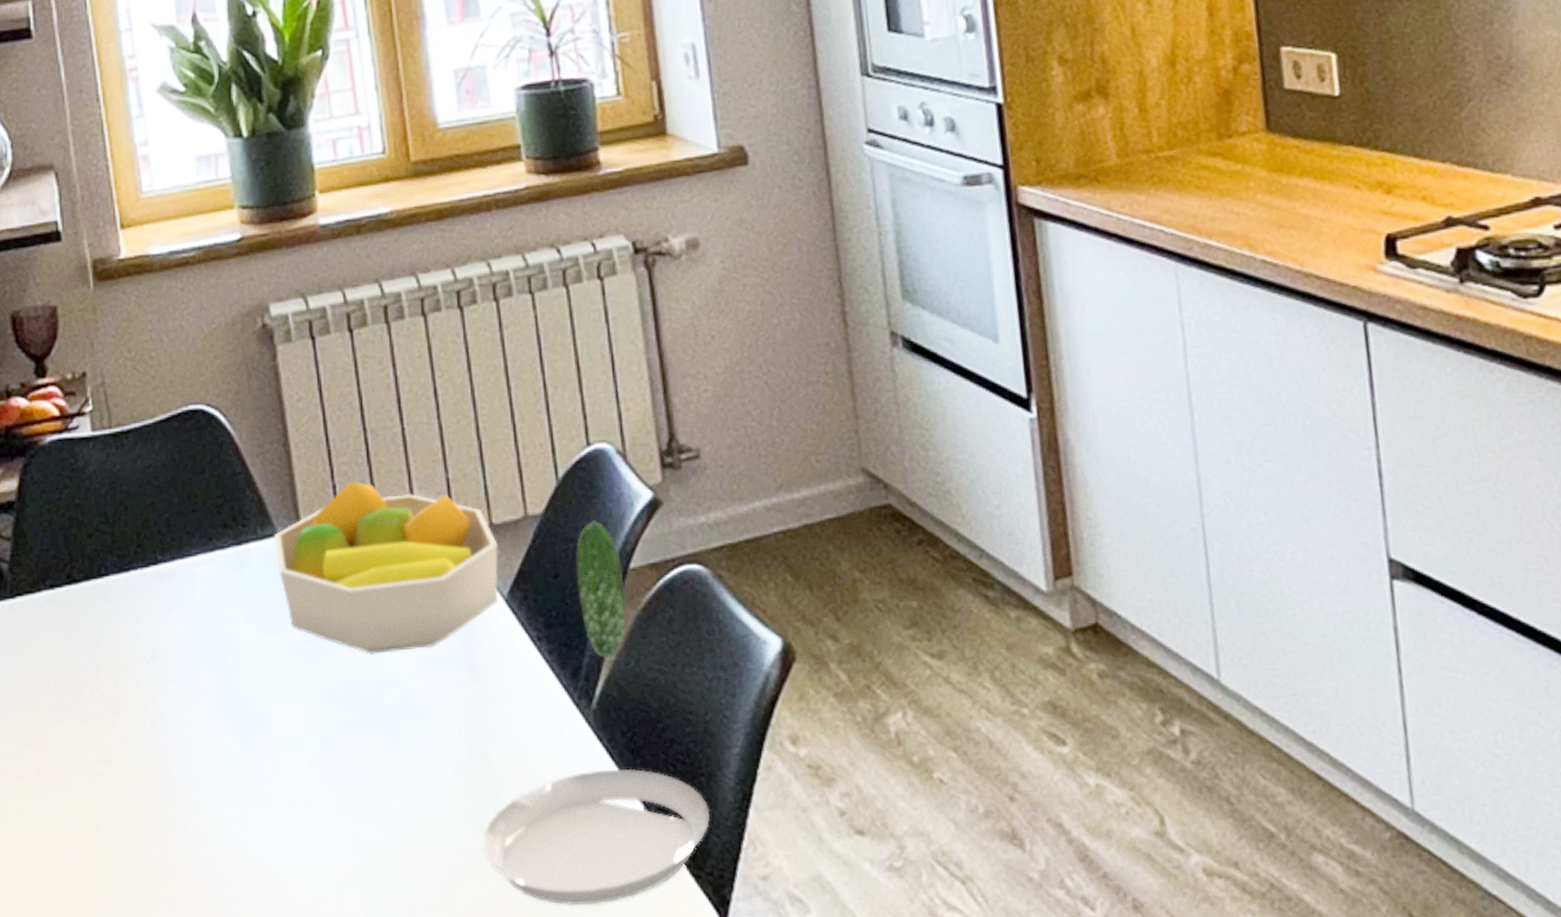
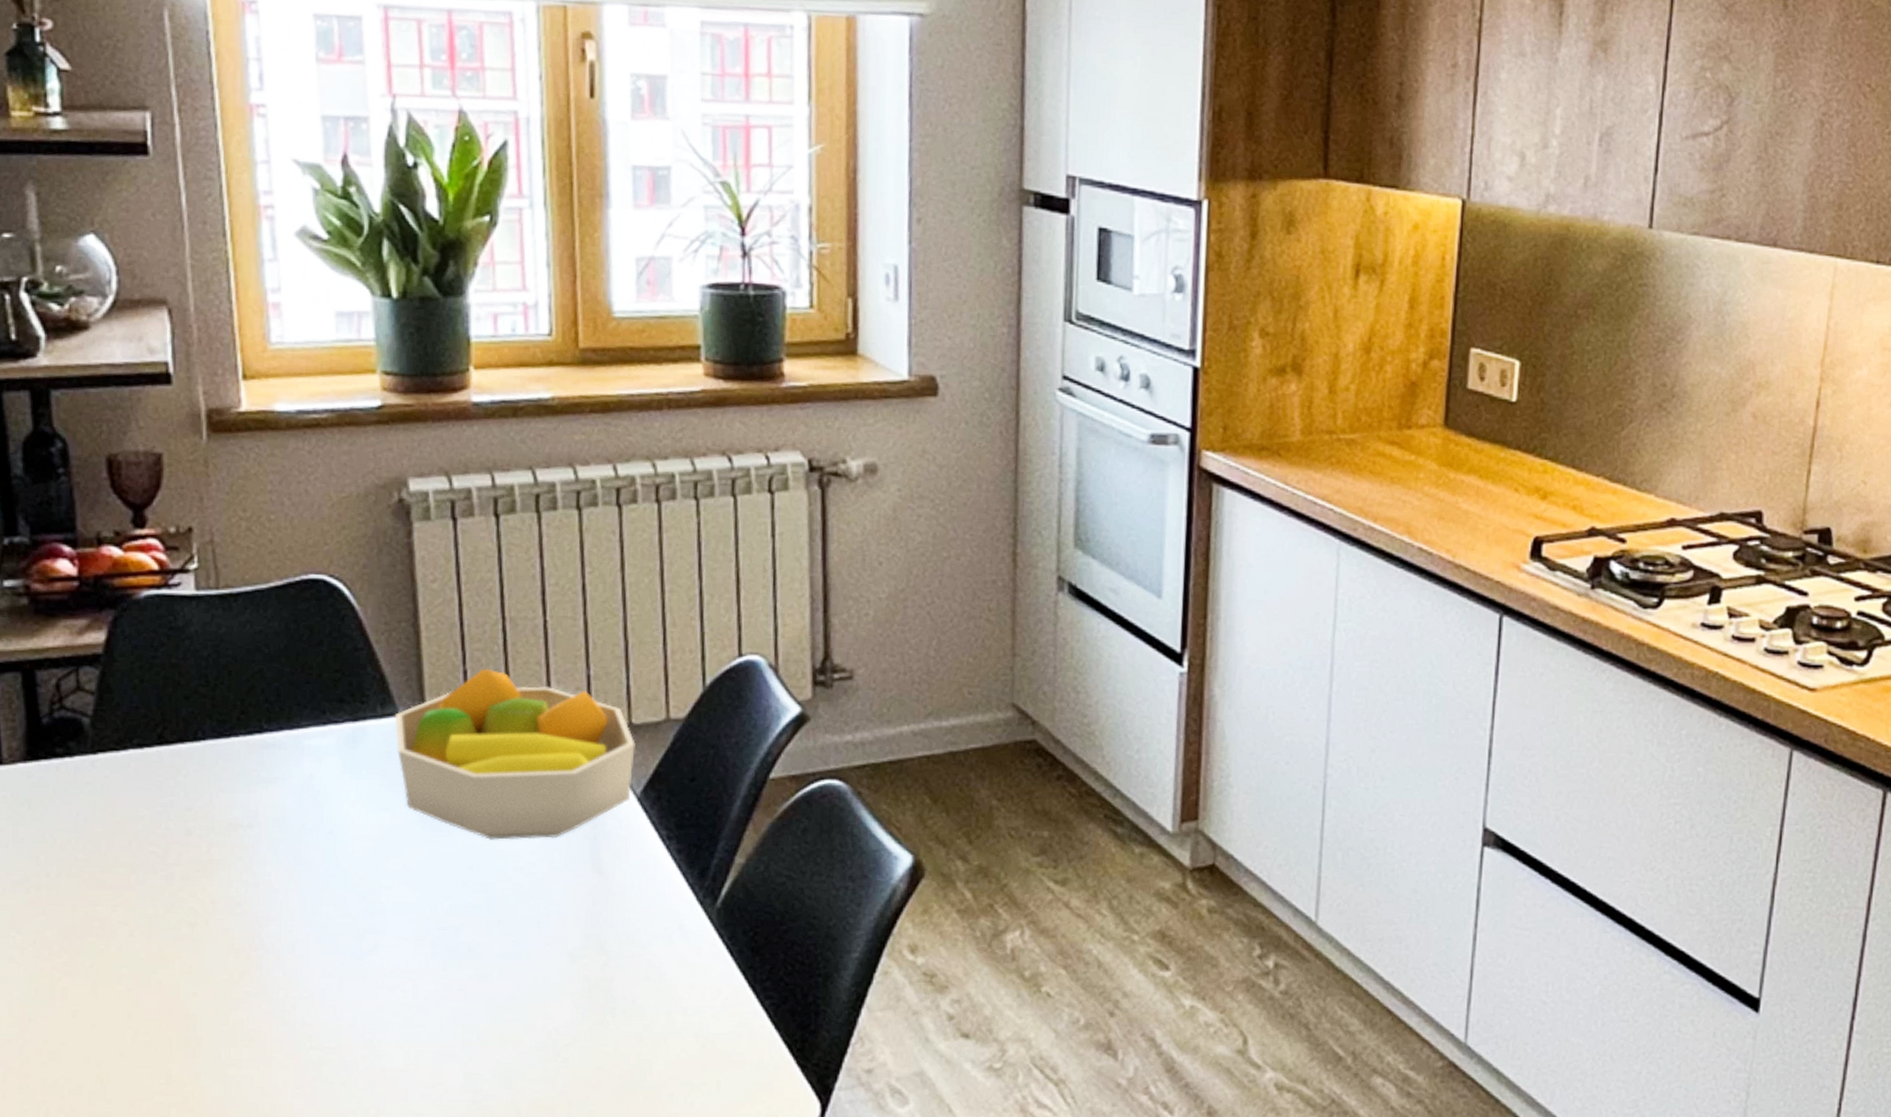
plate: present [481,521,711,906] -> none [590,730,823,1087]

